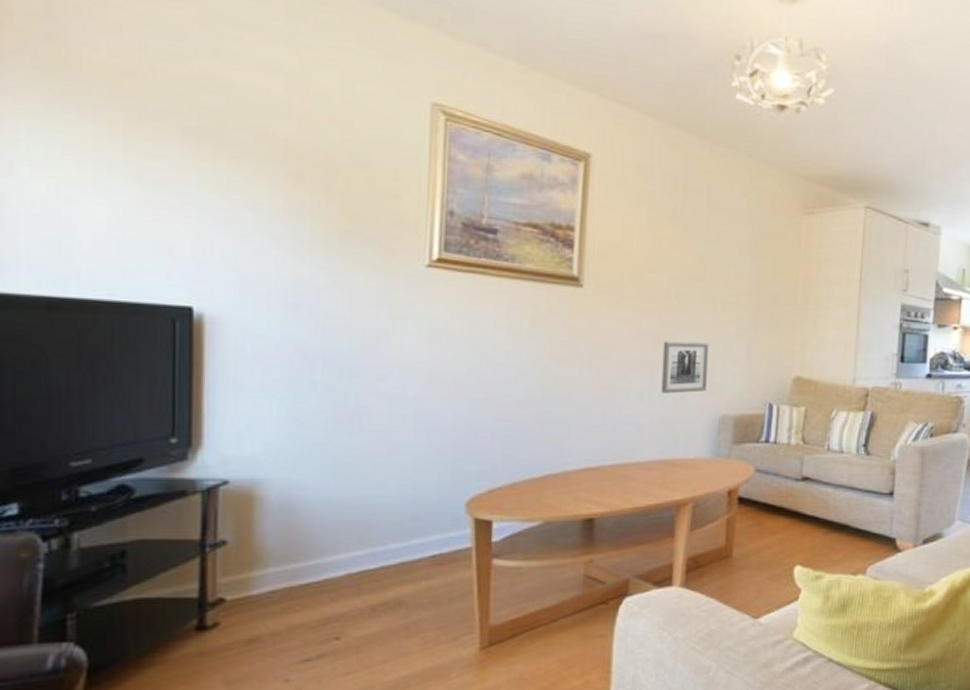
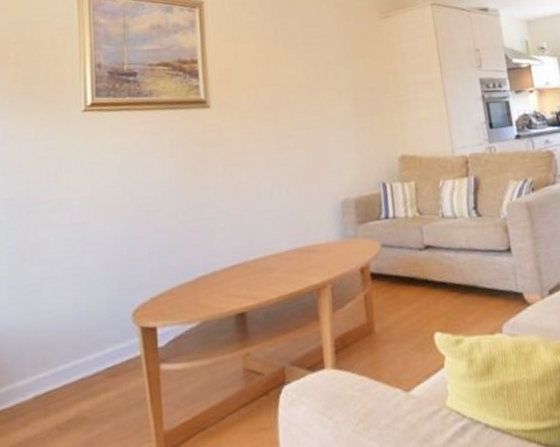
wall art: present [661,341,710,394] -> none [283,138,327,188]

